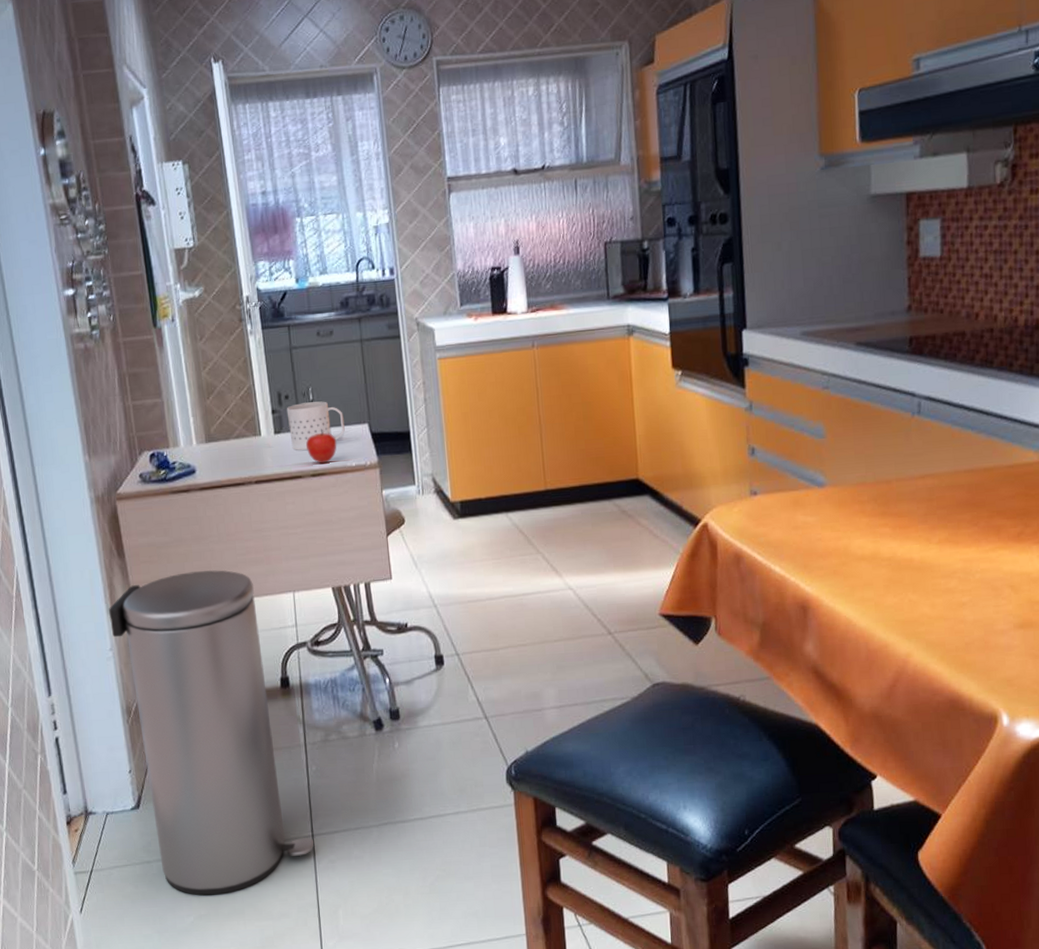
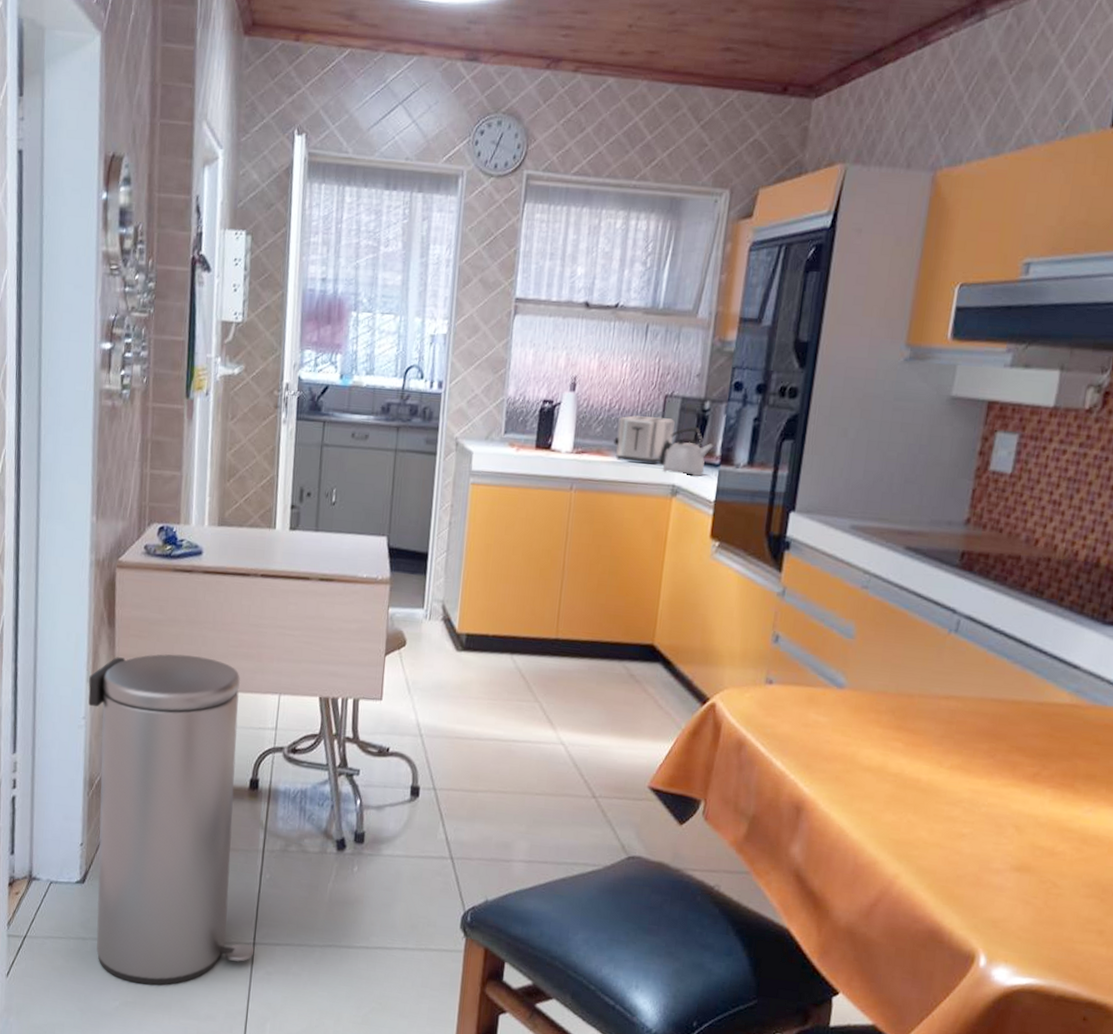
mug: present [286,401,345,451] -> none [305,503,364,553]
fruit: present [305,430,337,463] -> none [319,535,352,569]
toaster: none [564,263,620,312] -> present [613,415,675,465]
kettle: none [610,267,659,315] -> present [659,427,714,476]

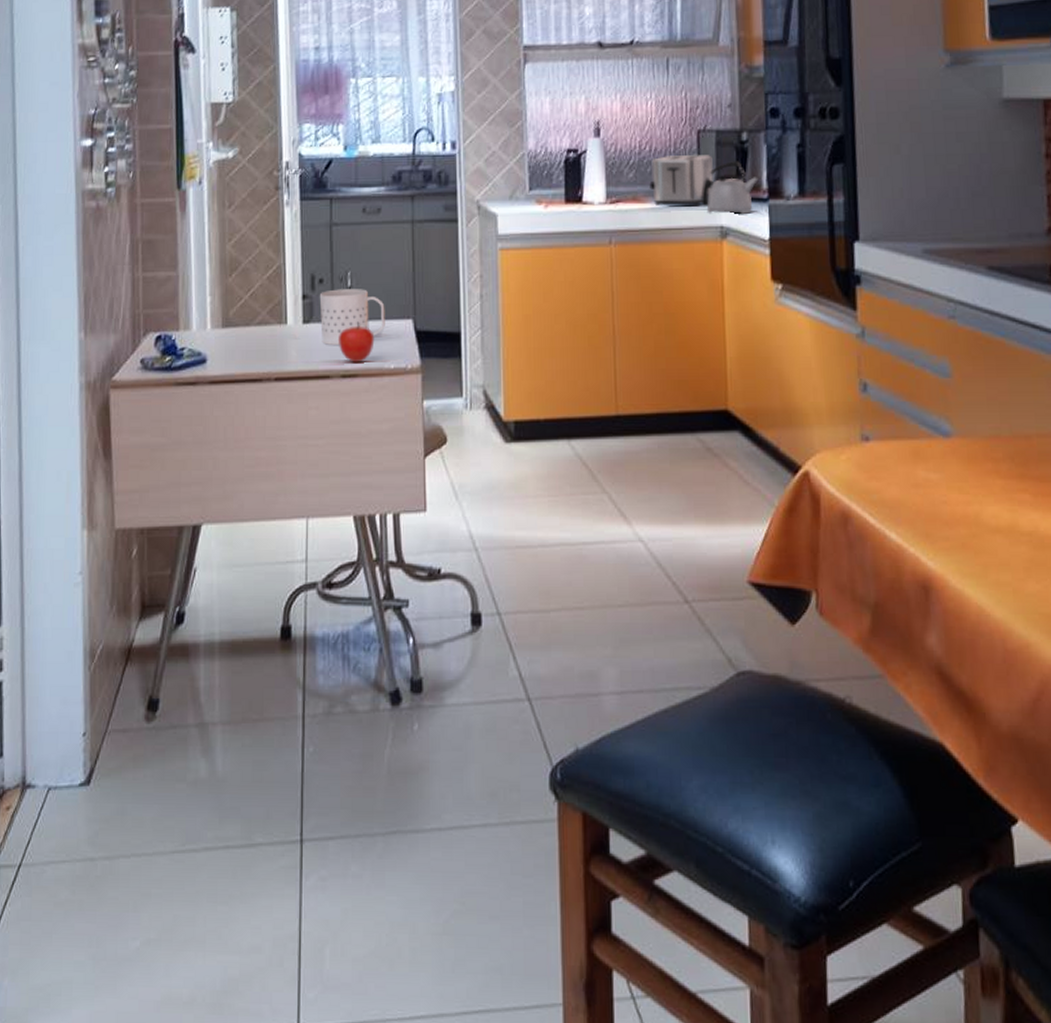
pedal bin: present [88,654,255,985] -> none [83,482,303,913]
mug: none [305,503,364,553] -> present [319,289,385,346]
fruit: none [319,535,352,569] -> present [338,323,375,362]

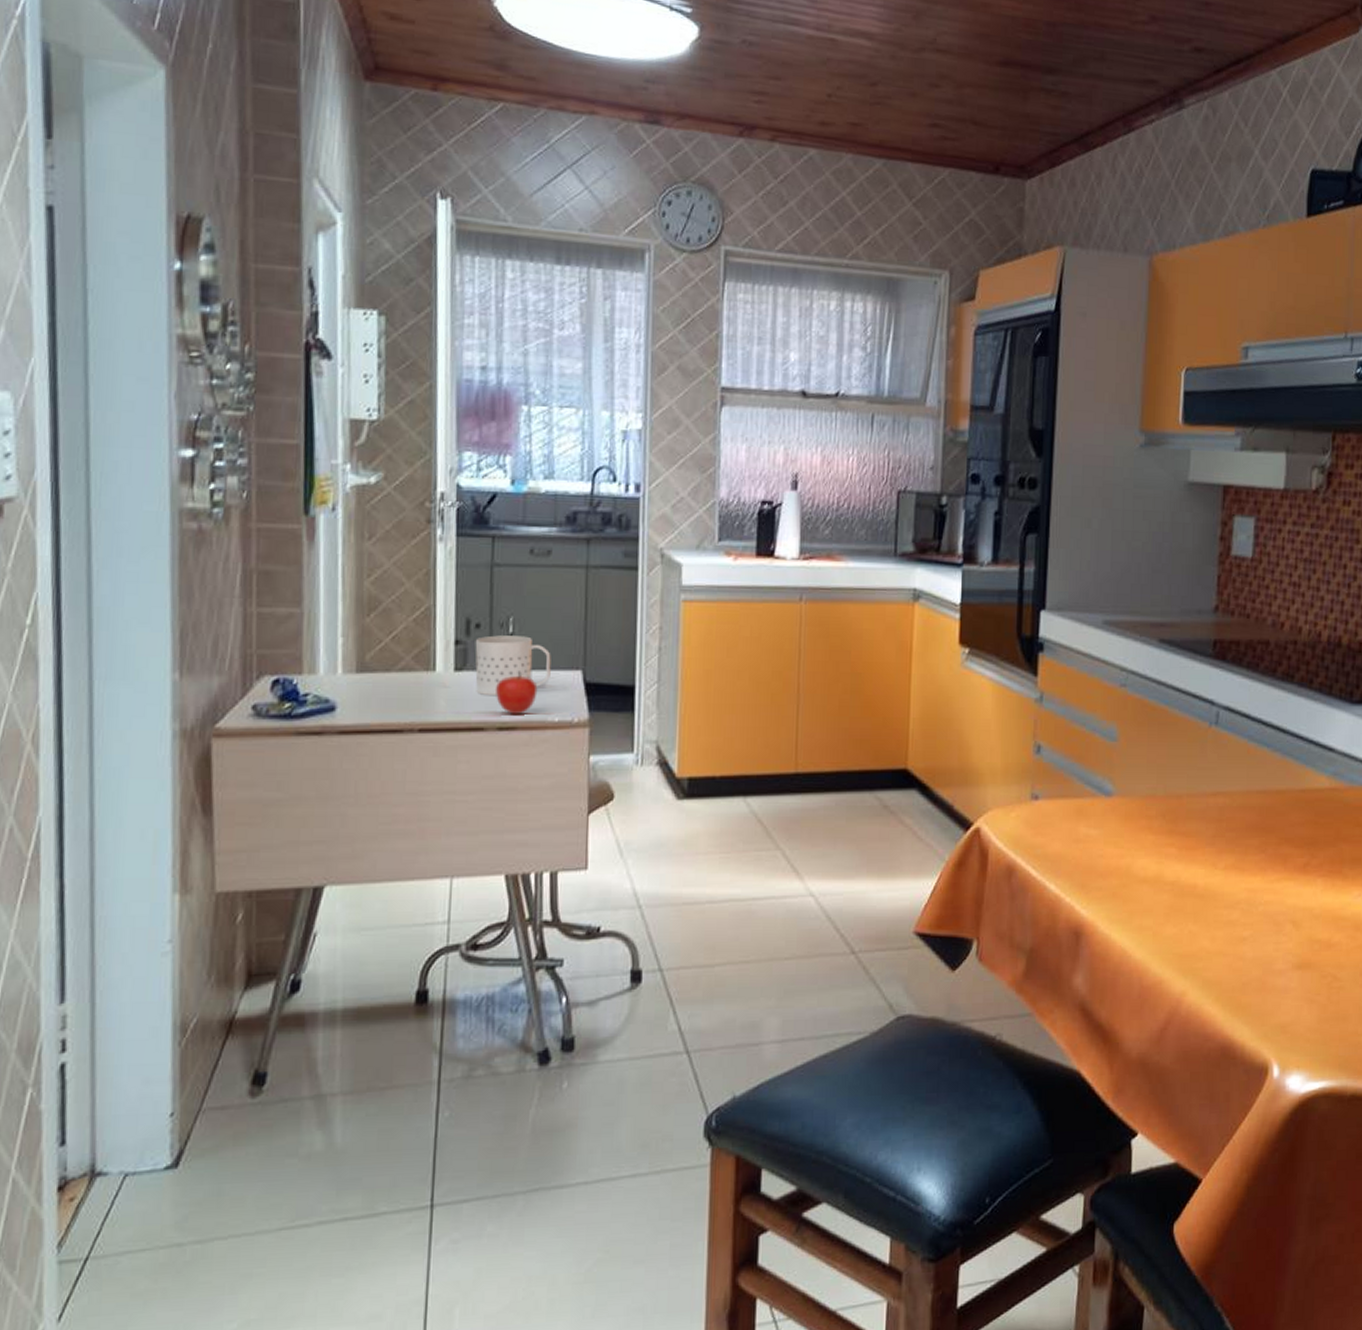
toaster: present [649,154,713,207] -> none [845,514,911,568]
kettle: present [702,161,759,214] -> none [897,524,955,578]

